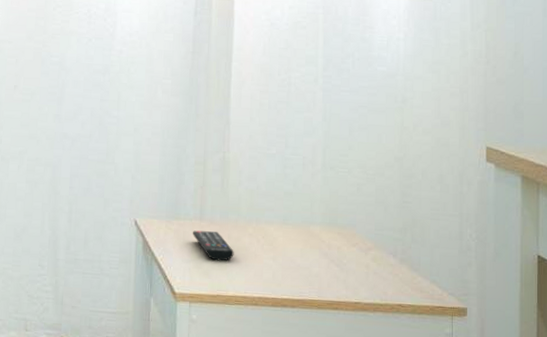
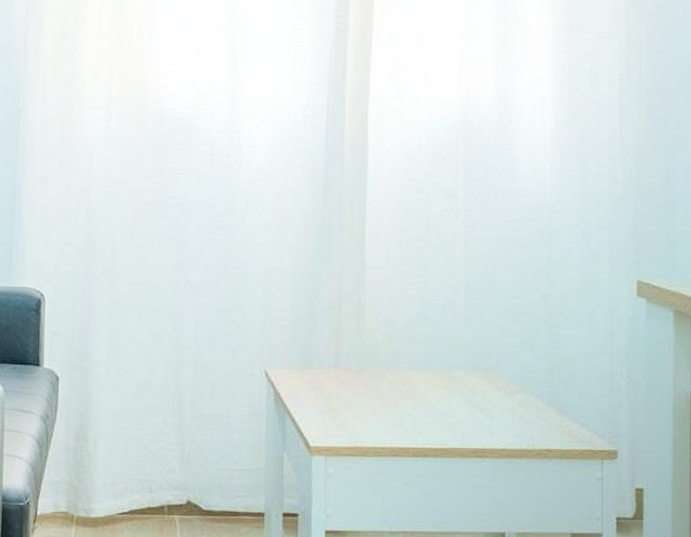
remote control: present [192,230,234,261] -> none [326,379,372,411]

